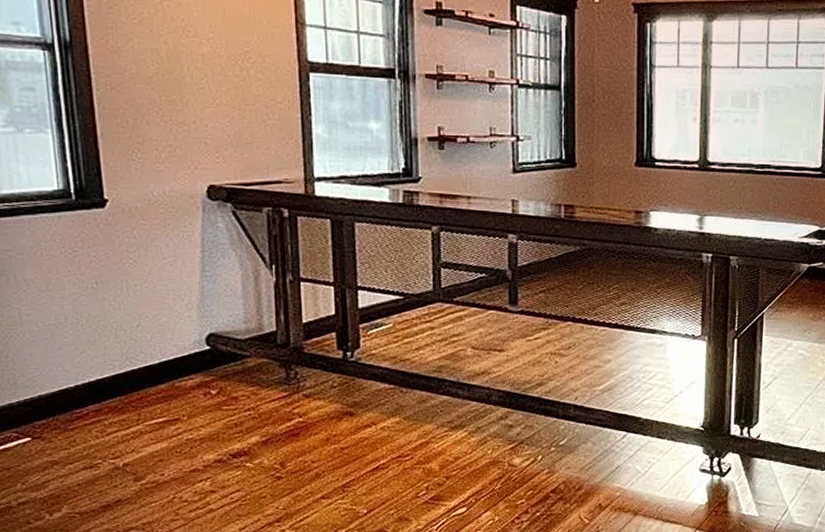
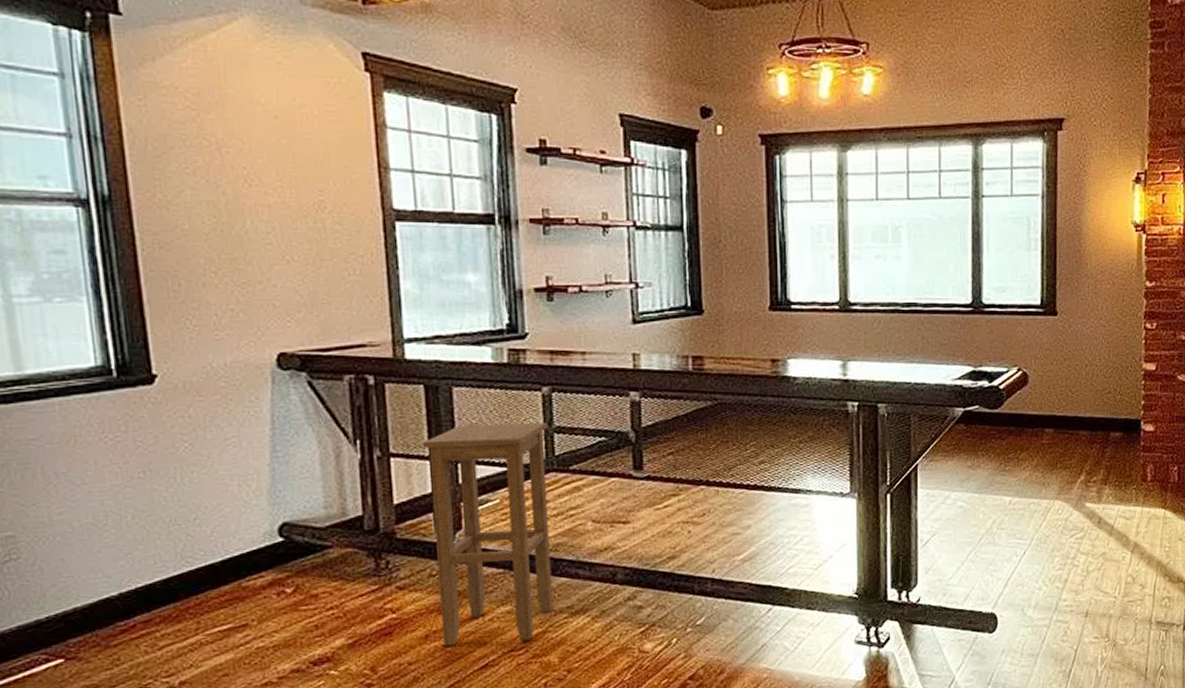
stool: none [328,256,436,449] -> present [422,423,553,646]

